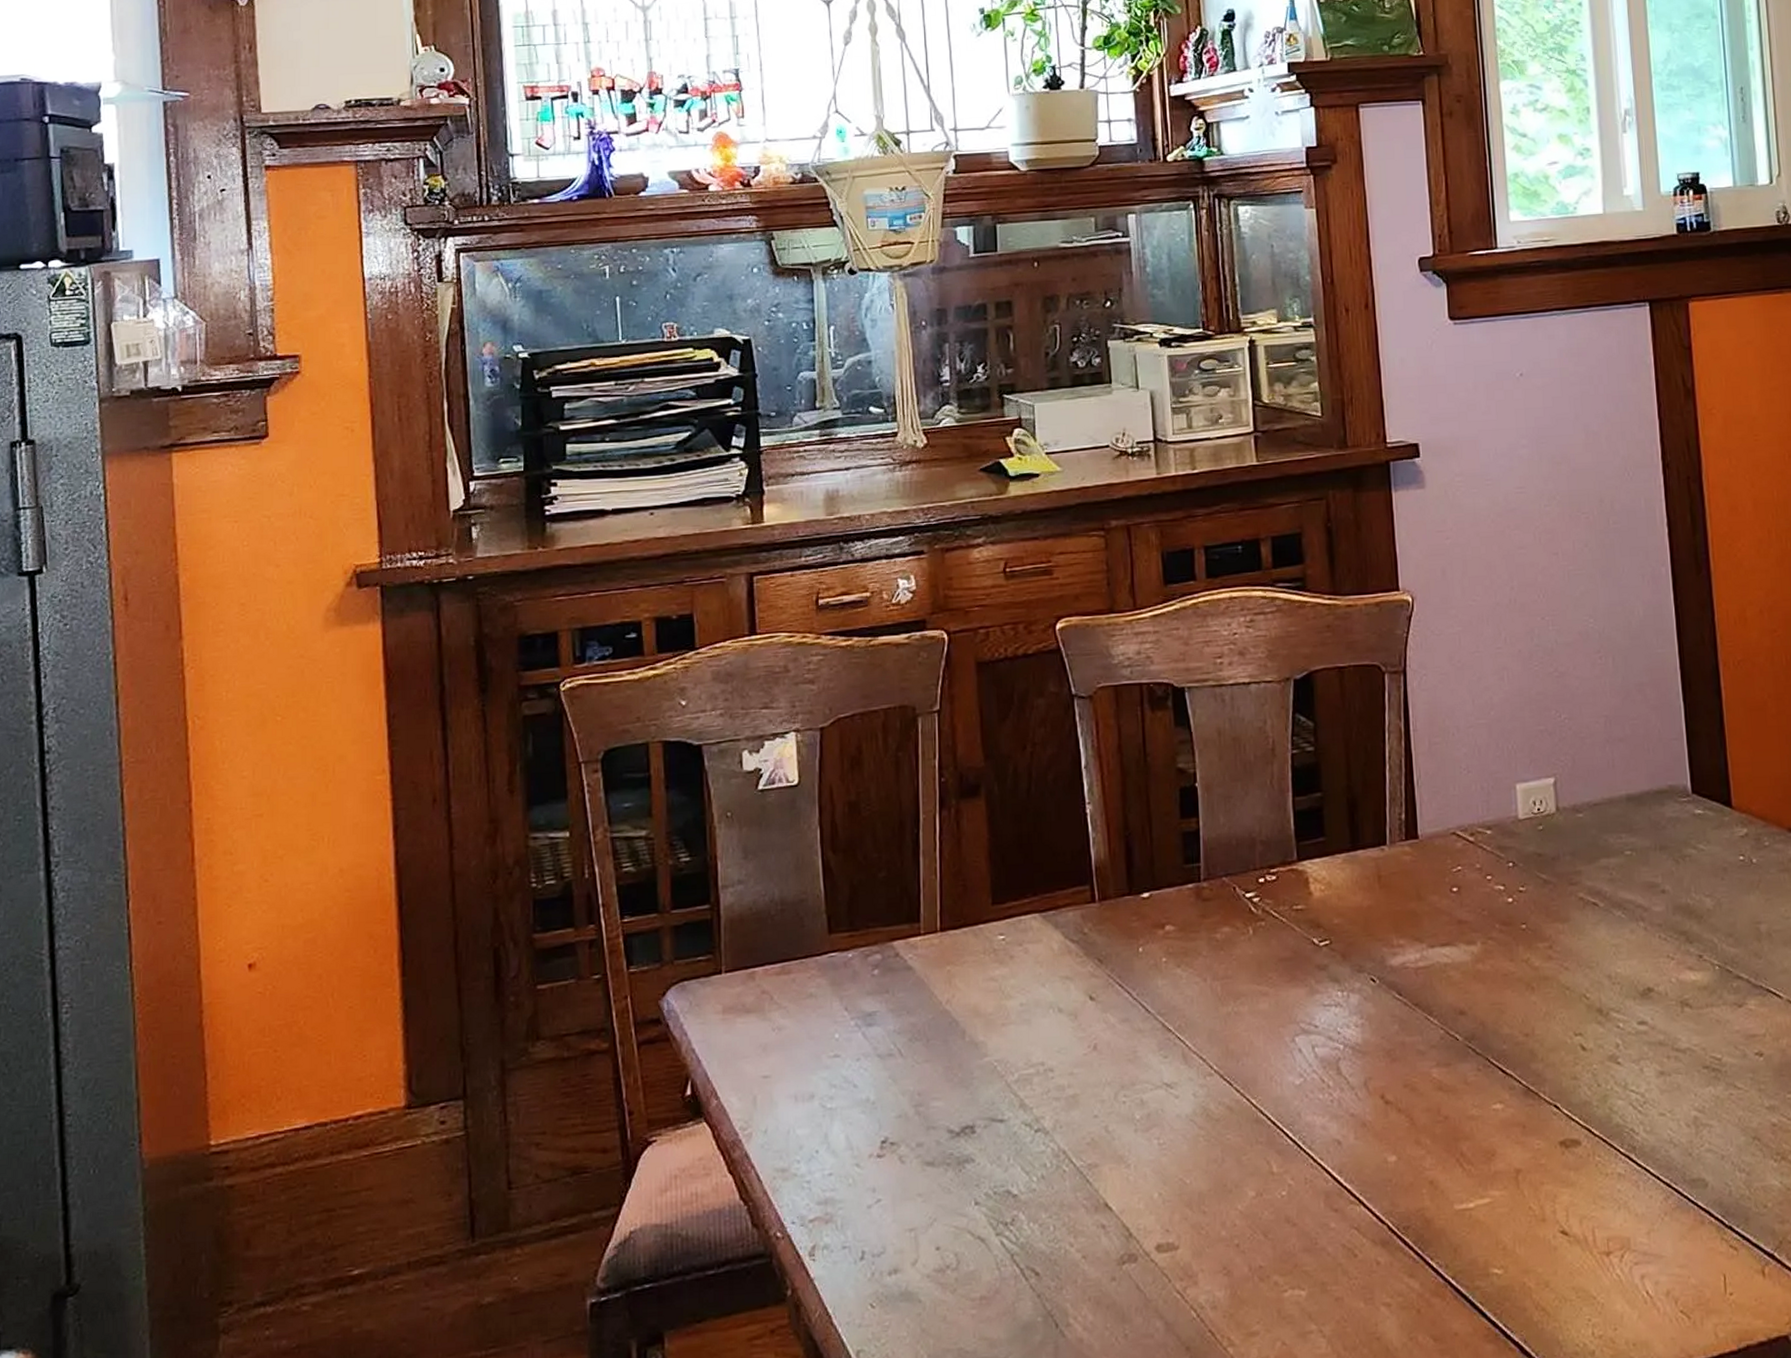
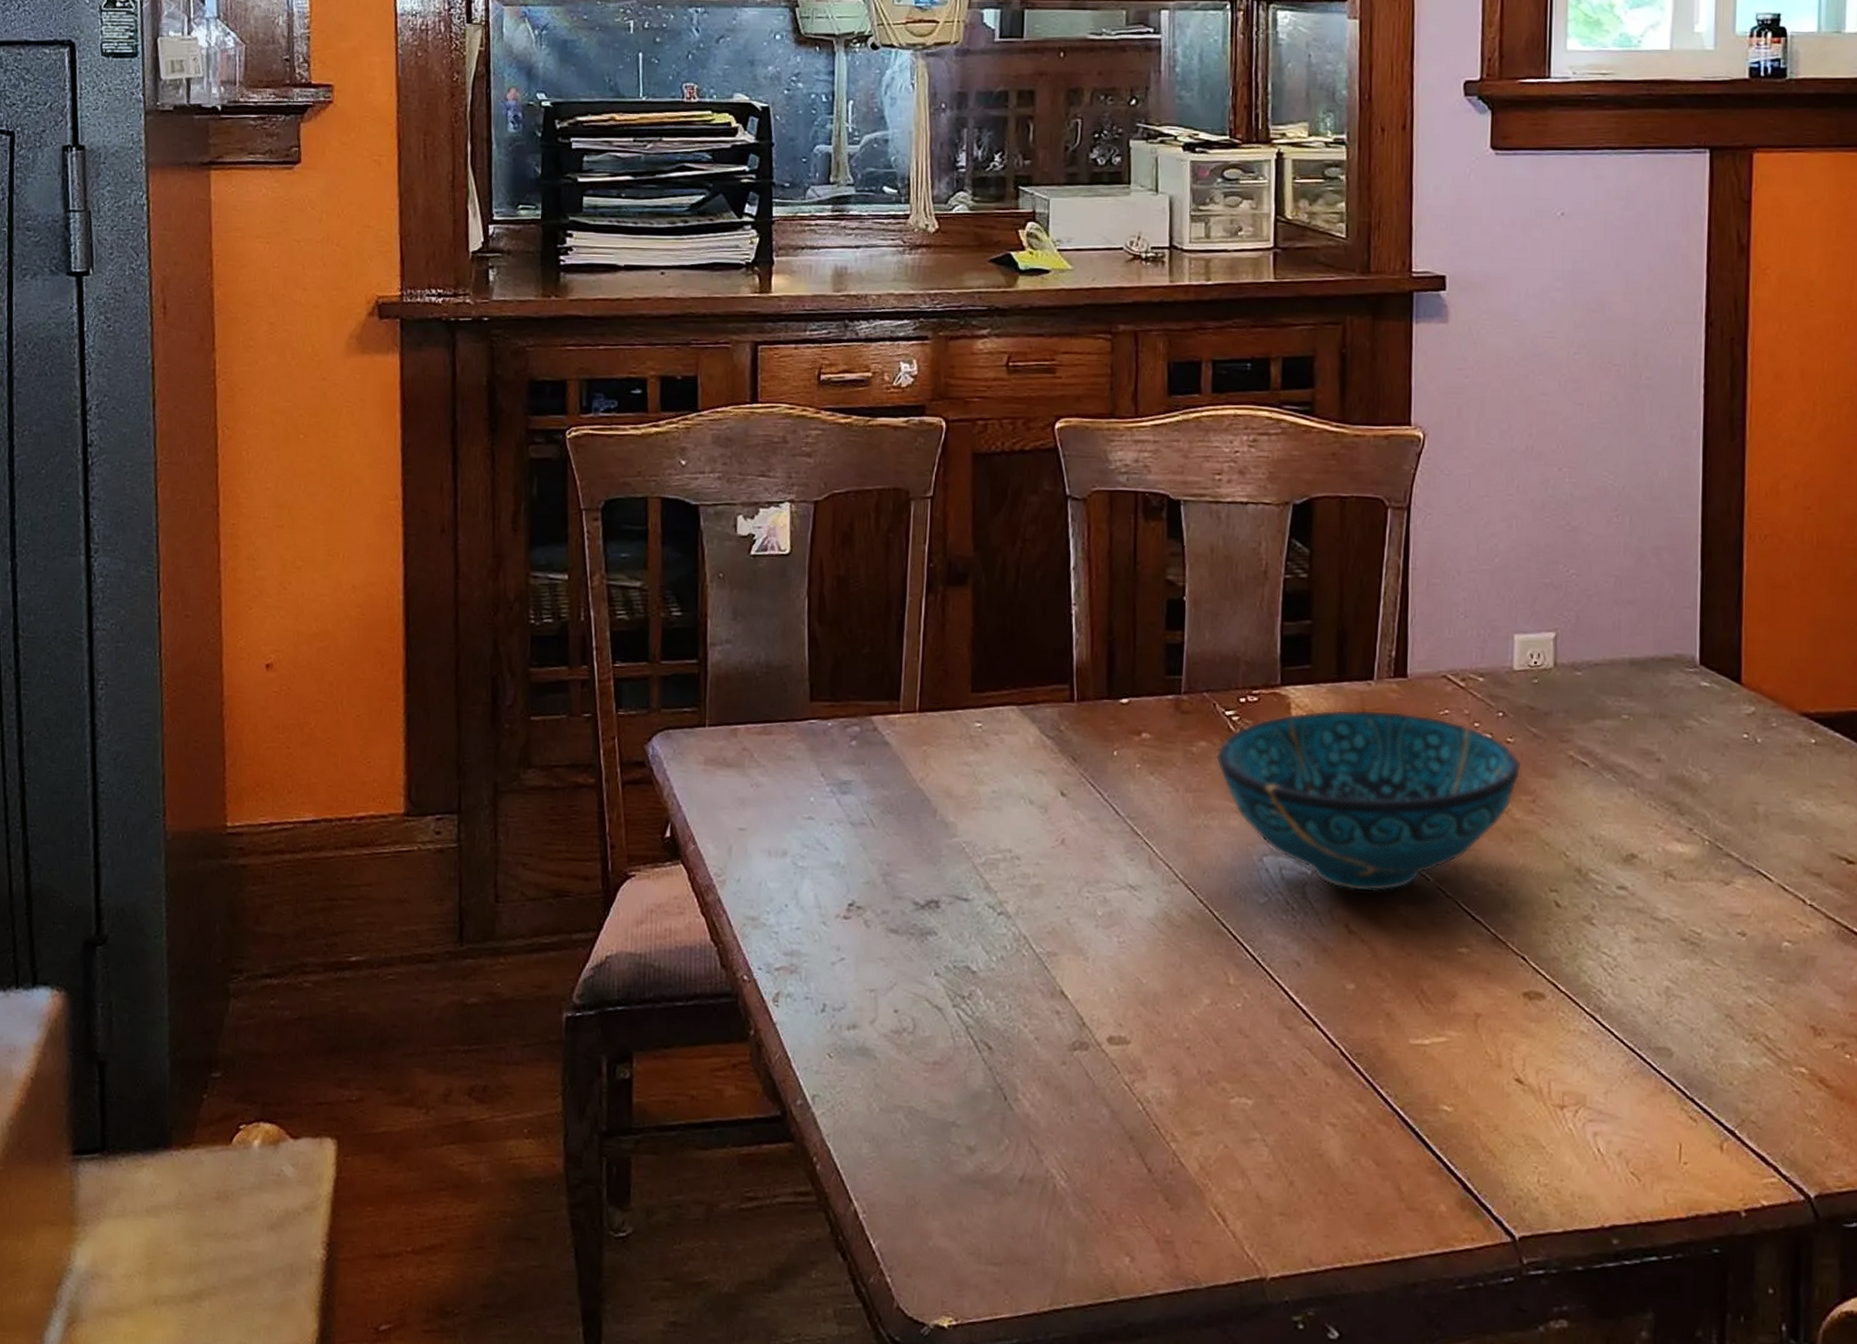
decorative bowl: none [1239,873,1536,1061] -> present [1215,709,1521,892]

